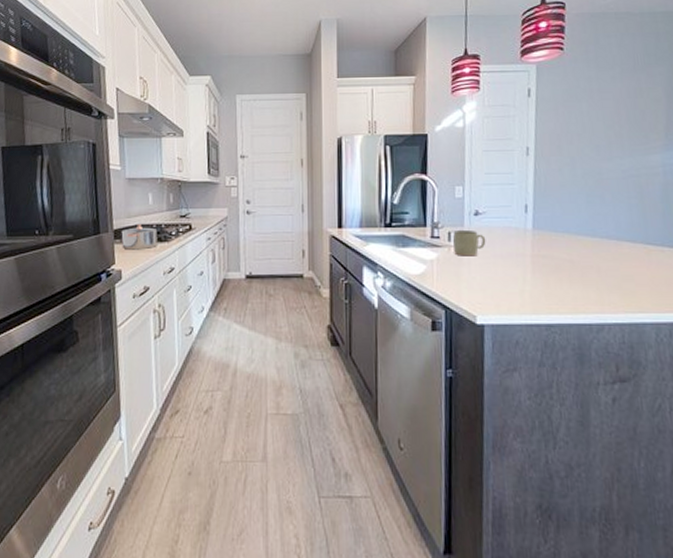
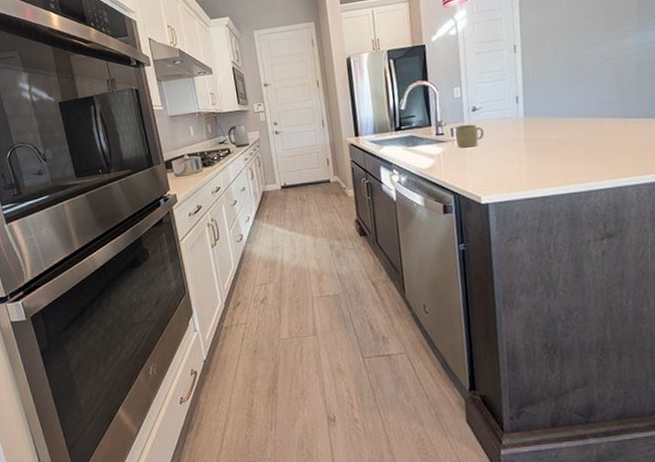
kettle: none [191,197,216,224] -> present [227,124,251,148]

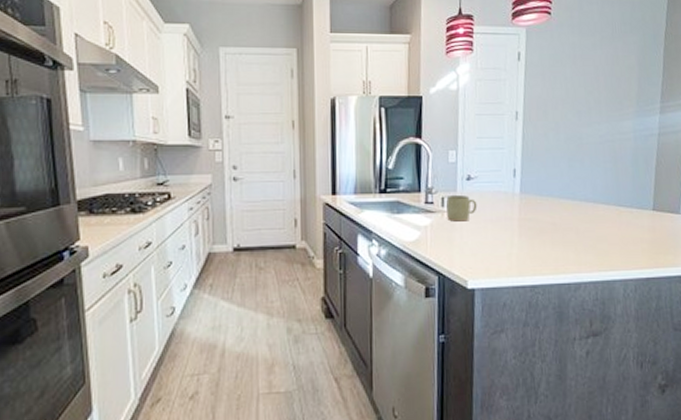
cooking pot: present [171,154,203,177] -> none [86,193,131,223]
kettle: present [227,124,251,148] -> none [170,162,199,193]

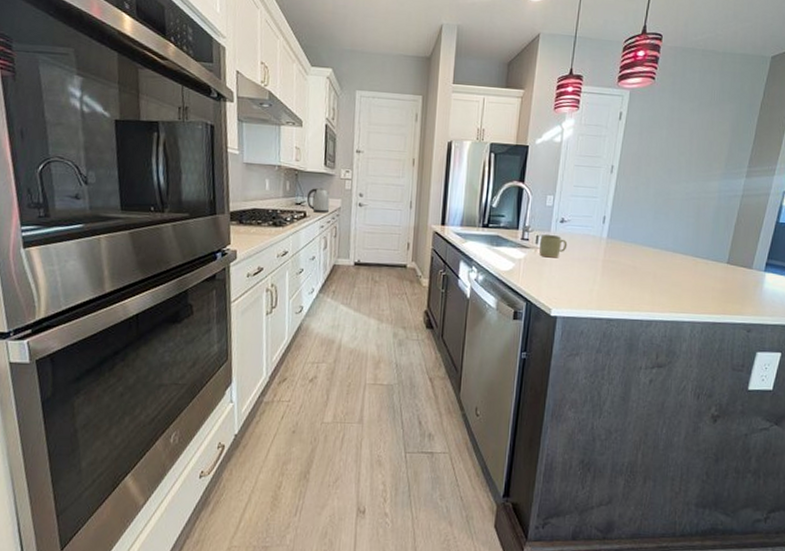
kettle: none [170,162,199,193] -> present [306,187,330,213]

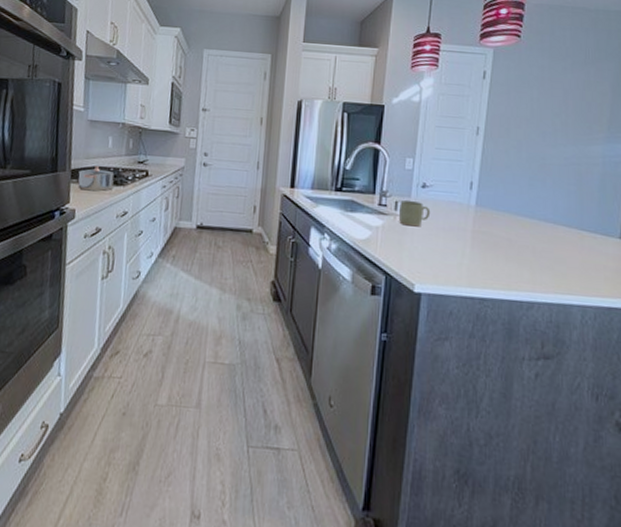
cooking pot: none [237,208,273,233] -> present [78,166,115,192]
kettle: present [306,187,330,213] -> none [149,146,174,173]

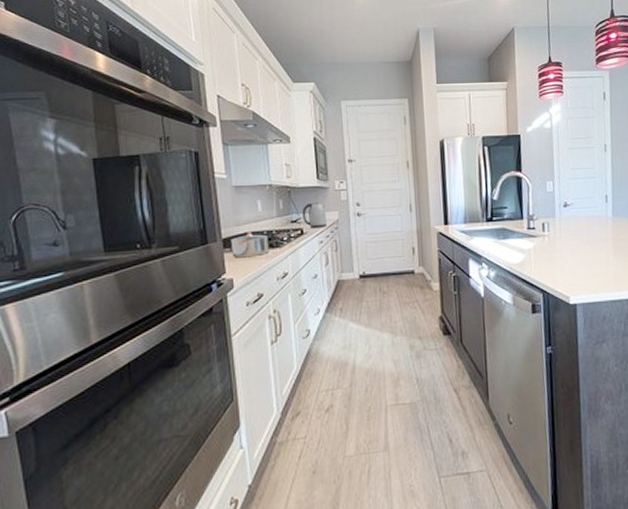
kettle: none [149,146,174,173] -> present [302,201,328,228]
mug: present [398,200,431,227] -> none [546,221,575,244]

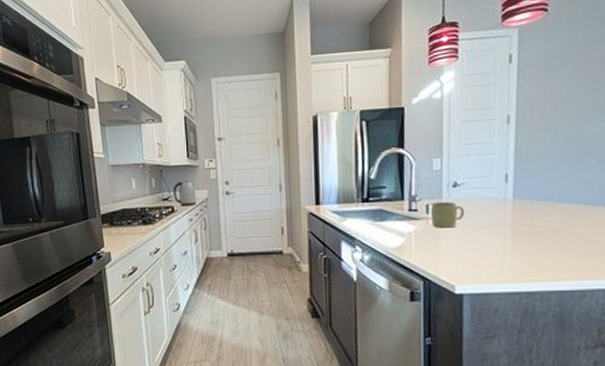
cooking pot: present [230,231,269,258] -> none [108,208,142,233]
mug: none [546,221,575,244] -> present [430,202,465,228]

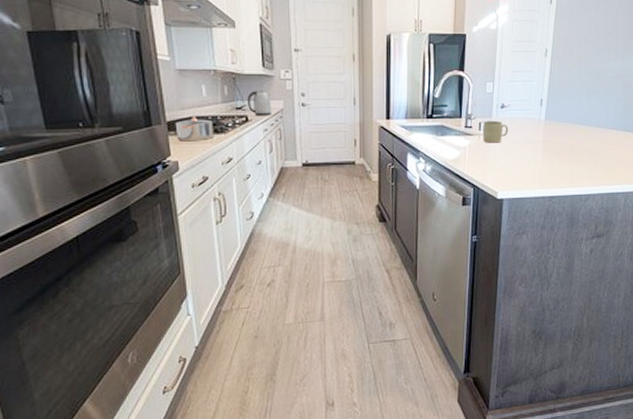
cooking pot: none [108,208,142,233] -> present [175,116,214,142]

